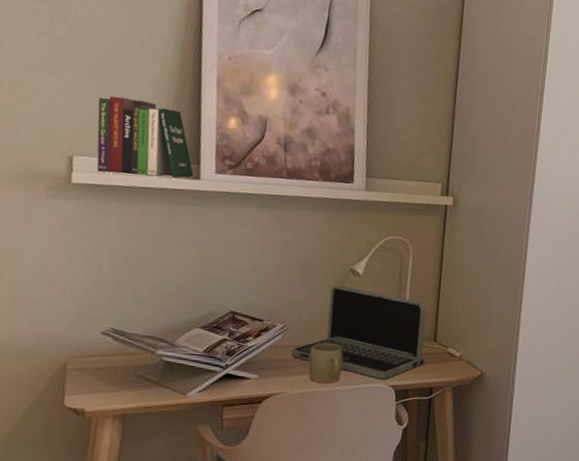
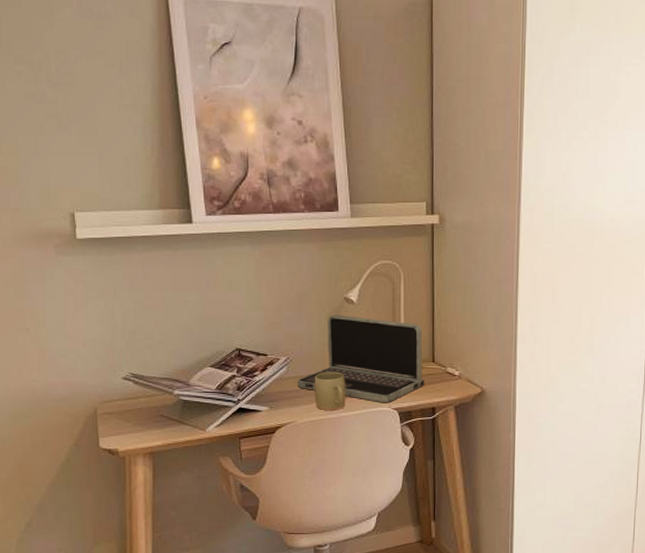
books: present [97,96,193,179] -> none [90,149,185,225]

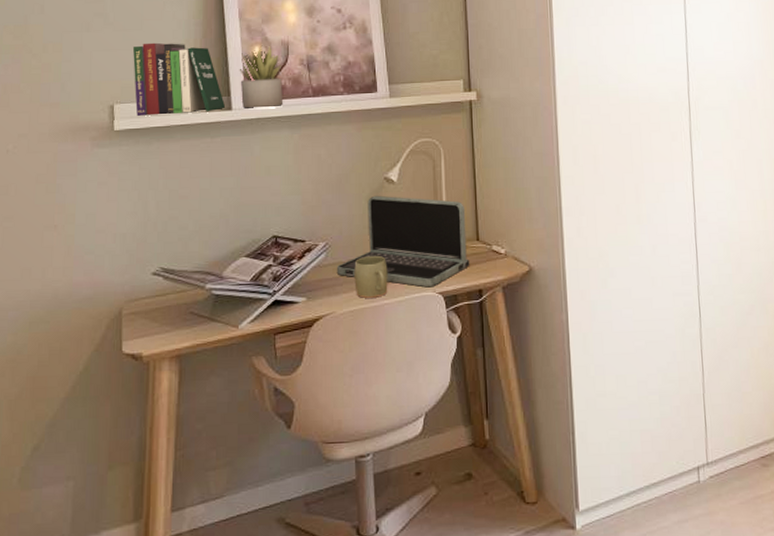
books: none [90,149,185,225] -> present [133,42,225,116]
succulent plant: none [198,157,243,222] -> present [239,45,282,109]

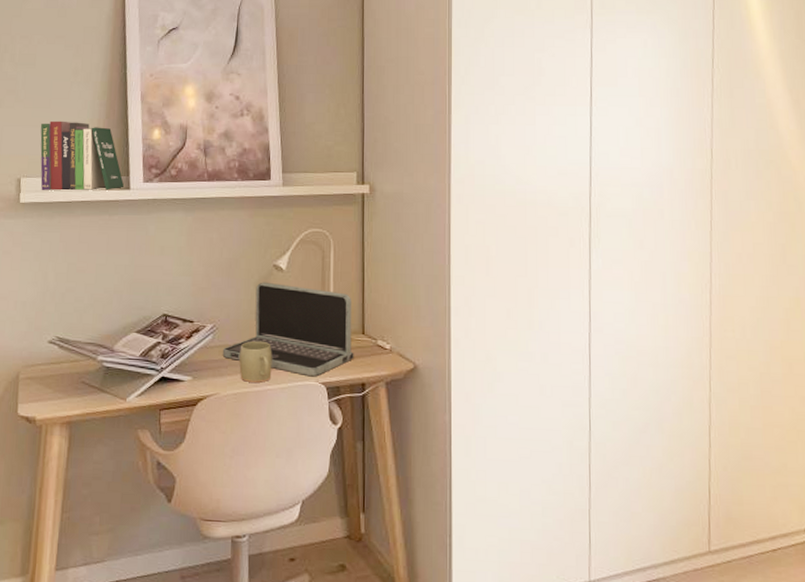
succulent plant: present [239,45,282,109] -> none [139,128,179,189]

